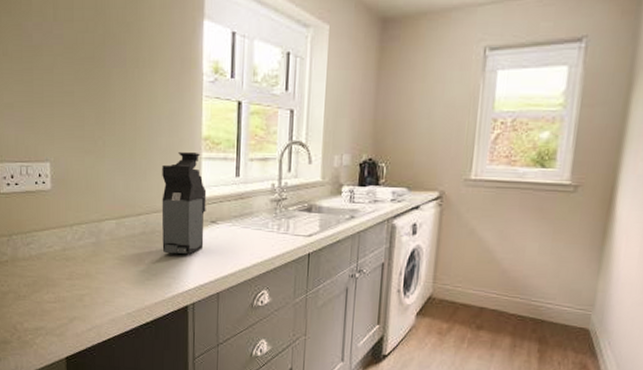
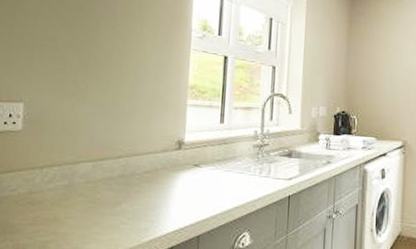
coffee maker: present [161,152,207,254] -> none [141,99,191,197]

